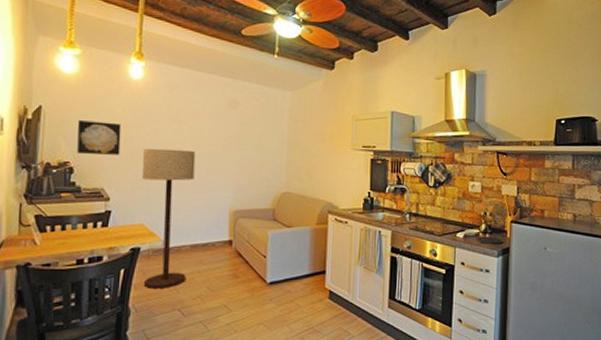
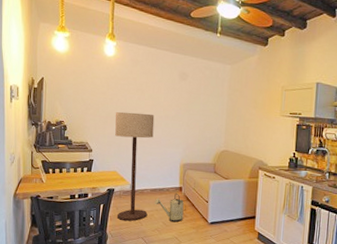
wall art: present [77,120,122,155] -> none [69,89,100,117]
watering can: none [195,247,238,286] -> present [154,192,186,223]

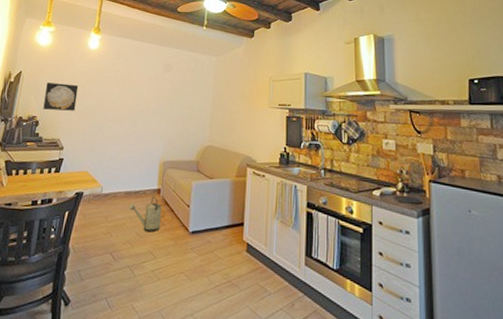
wall art: none [69,89,100,117] -> present [43,83,79,111]
floor lamp: present [115,111,155,222] -> none [83,105,135,233]

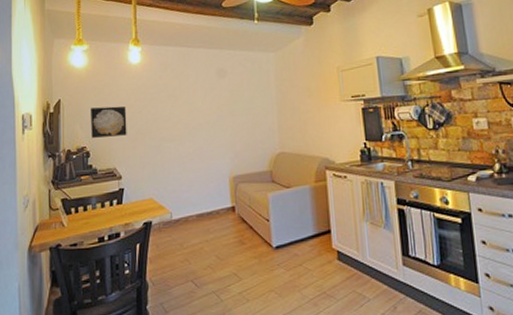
watering can: present [127,195,164,233] -> none [202,214,243,254]

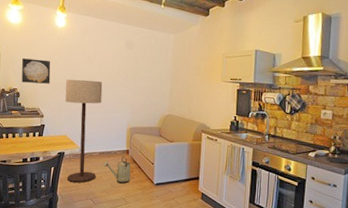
floor lamp: none [146,122,196,262] -> present [65,79,103,184]
watering can: none [202,214,243,254] -> present [102,155,133,184]

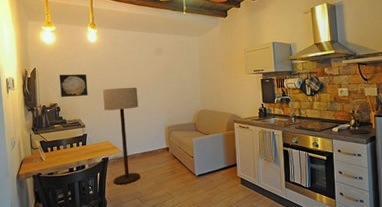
watering can: present [102,155,133,184] -> none [145,153,175,180]

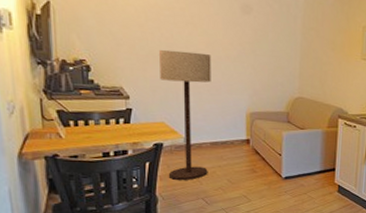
wall art: present [60,74,88,97] -> none [90,18,136,55]

